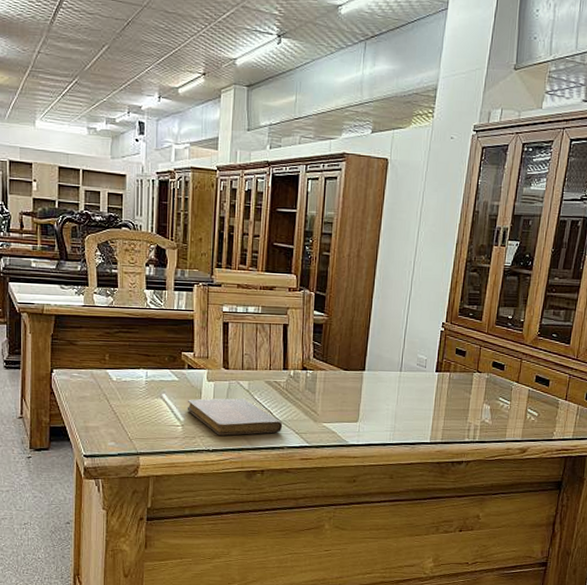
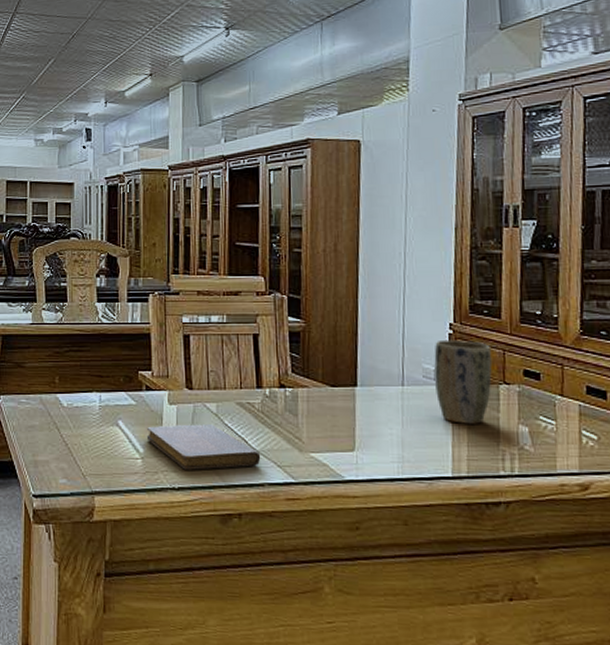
plant pot: none [425,335,472,403] -> present [434,339,492,424]

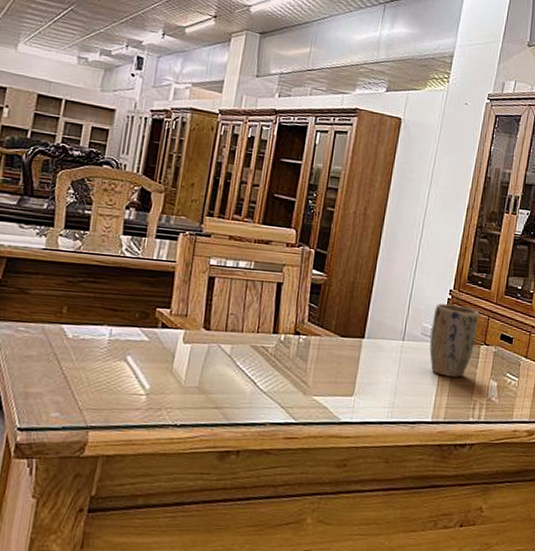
notebook: present [146,424,261,470] -> none [155,363,267,408]

